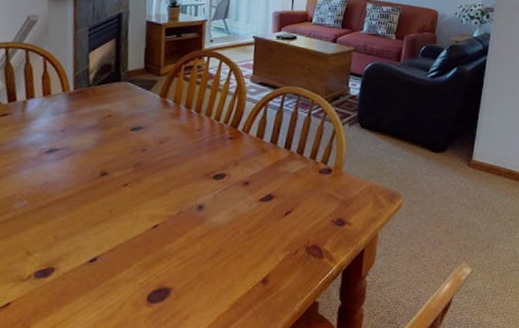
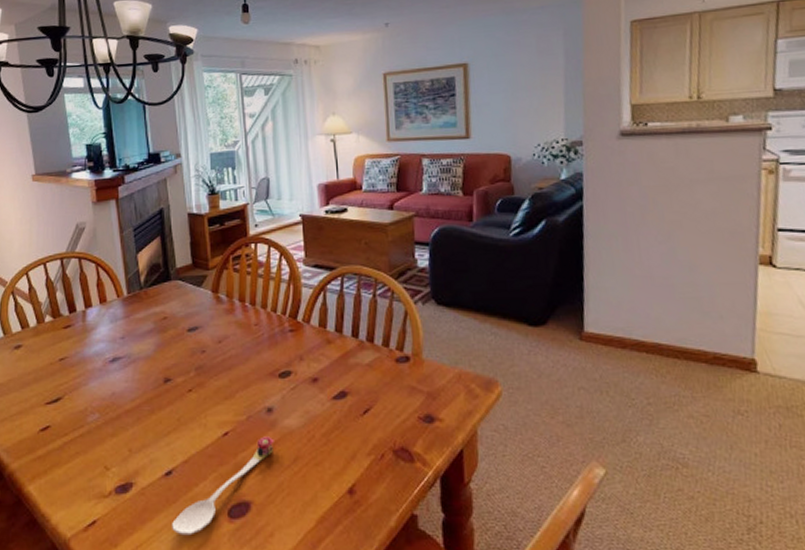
spoon: none [89,230,201,318] -> present [172,436,274,536]

